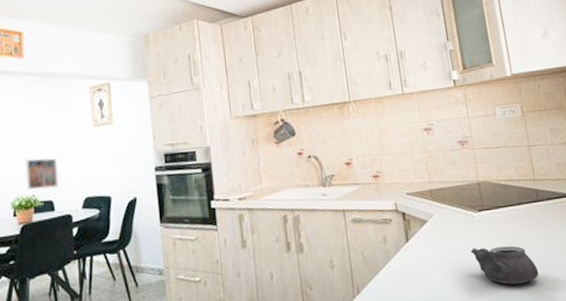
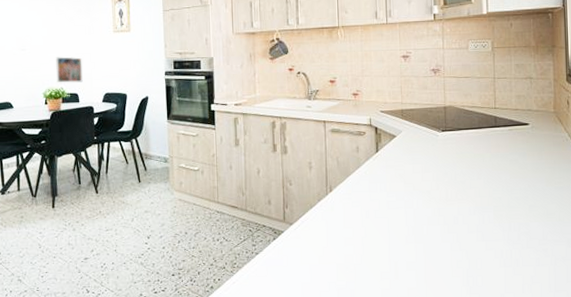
teapot: present [470,246,539,285] -> none [431,162,488,195]

